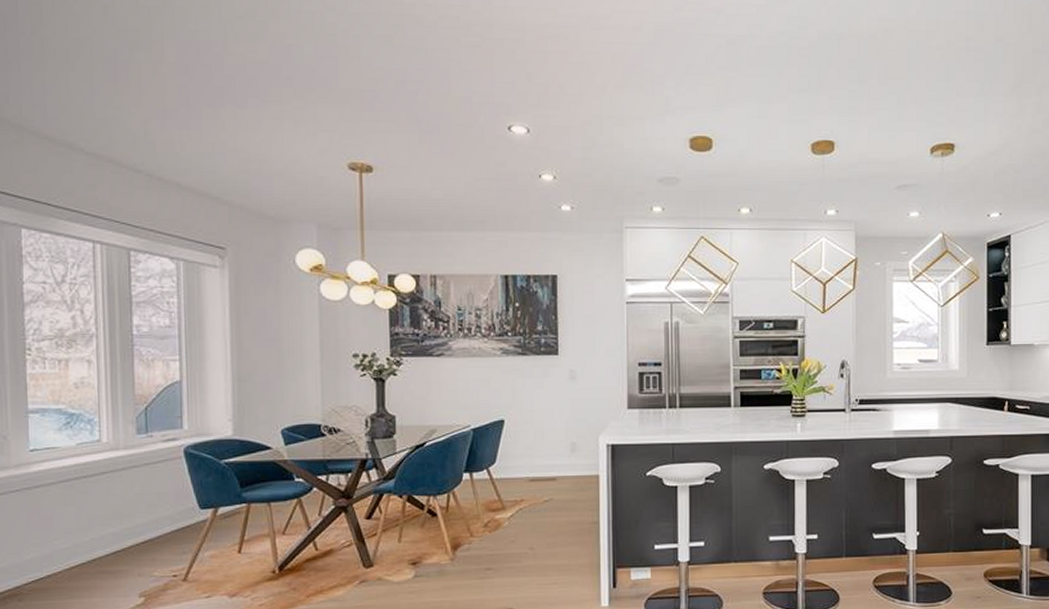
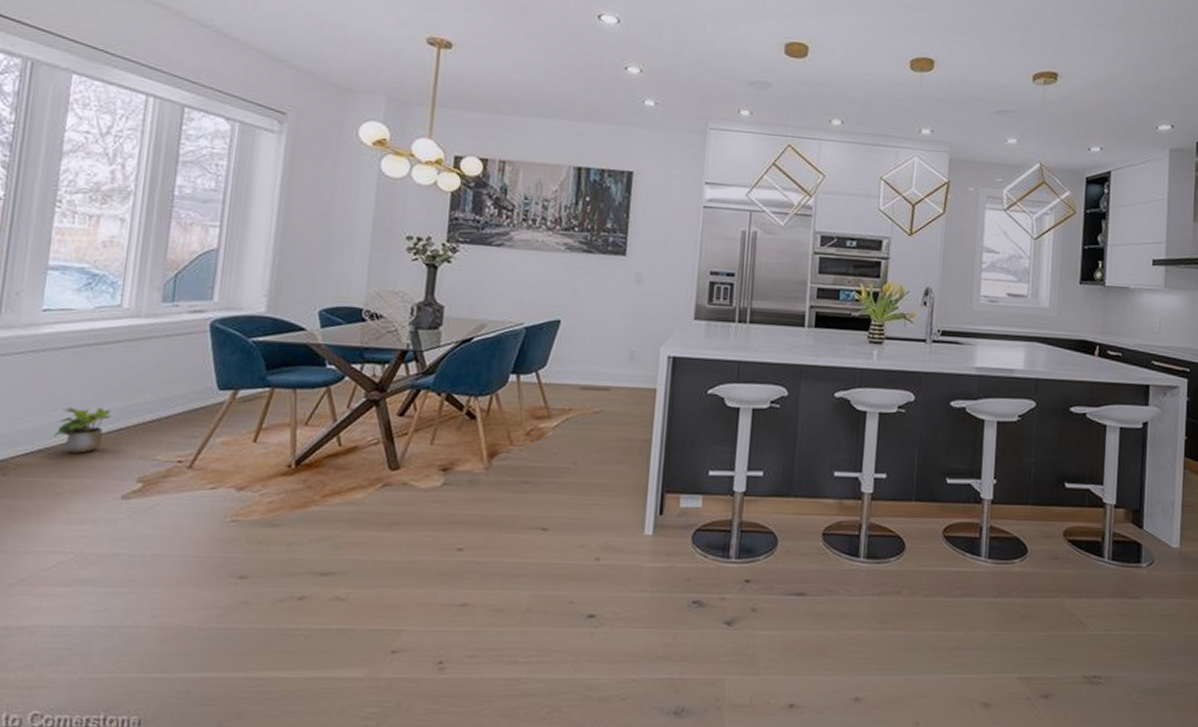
potted plant: none [59,533,107,576] -> present [54,407,112,454]

